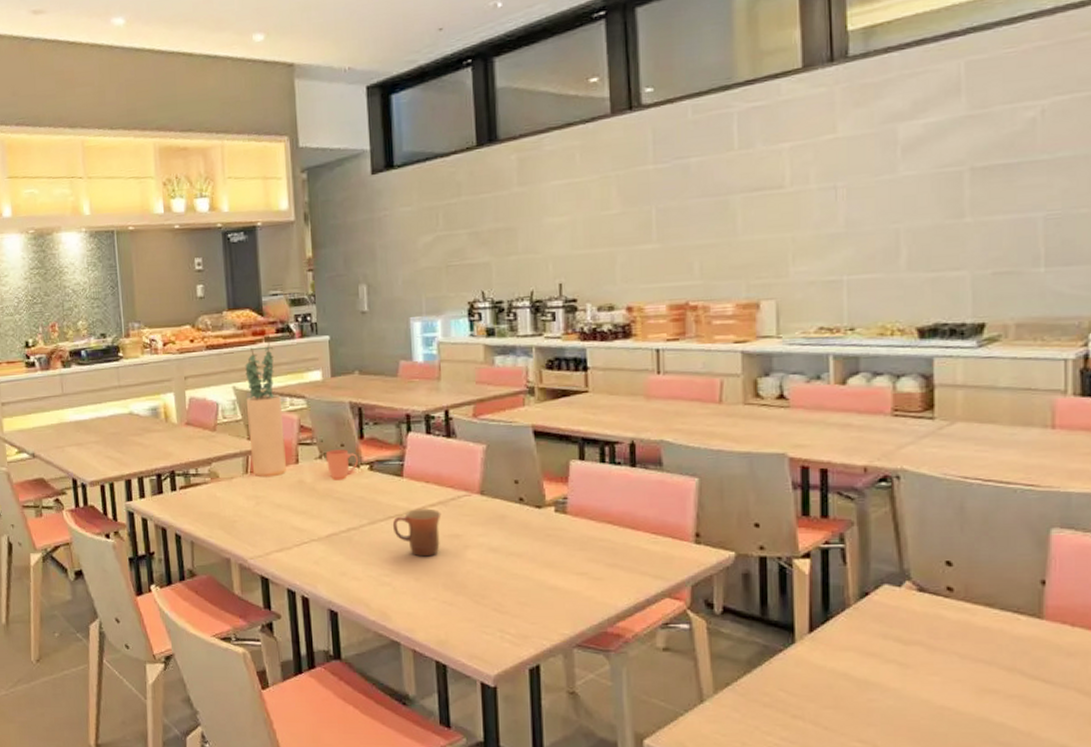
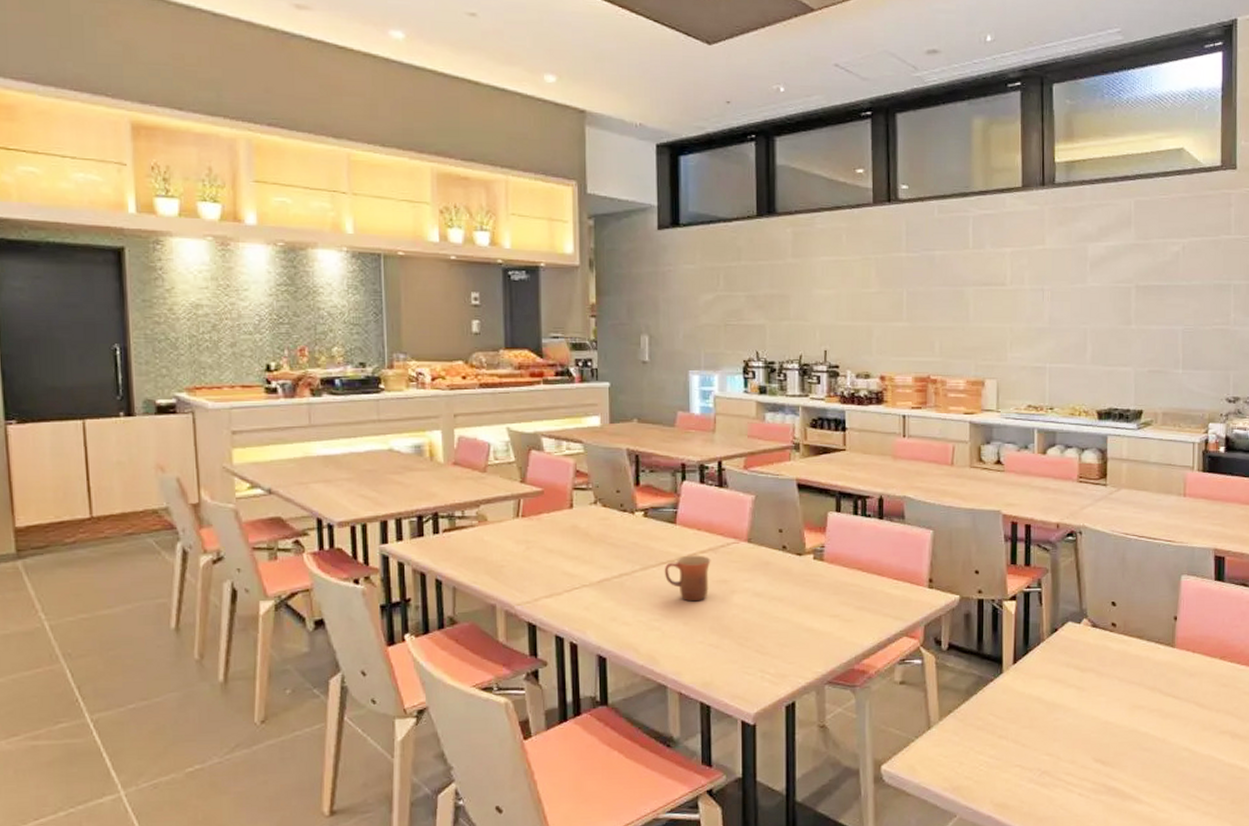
vase: present [245,339,286,478] -> none [520,382,560,522]
mug: present [326,449,359,480] -> none [601,495,634,526]

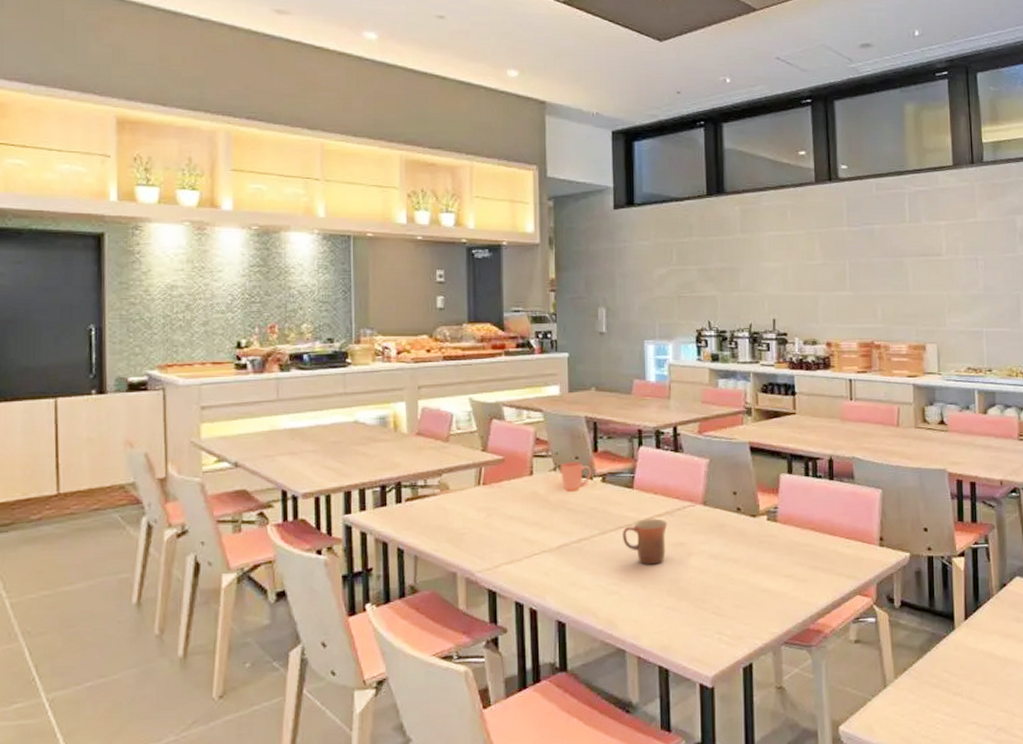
mug: none [601,495,634,526] -> present [561,462,592,492]

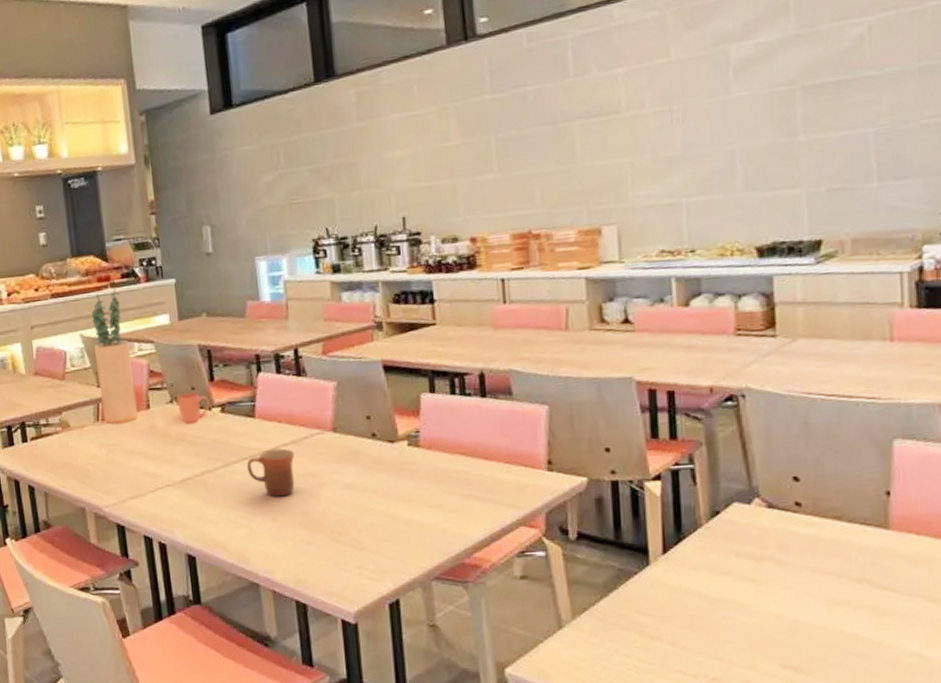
vase: none [482,353,520,489] -> present [91,285,138,425]

